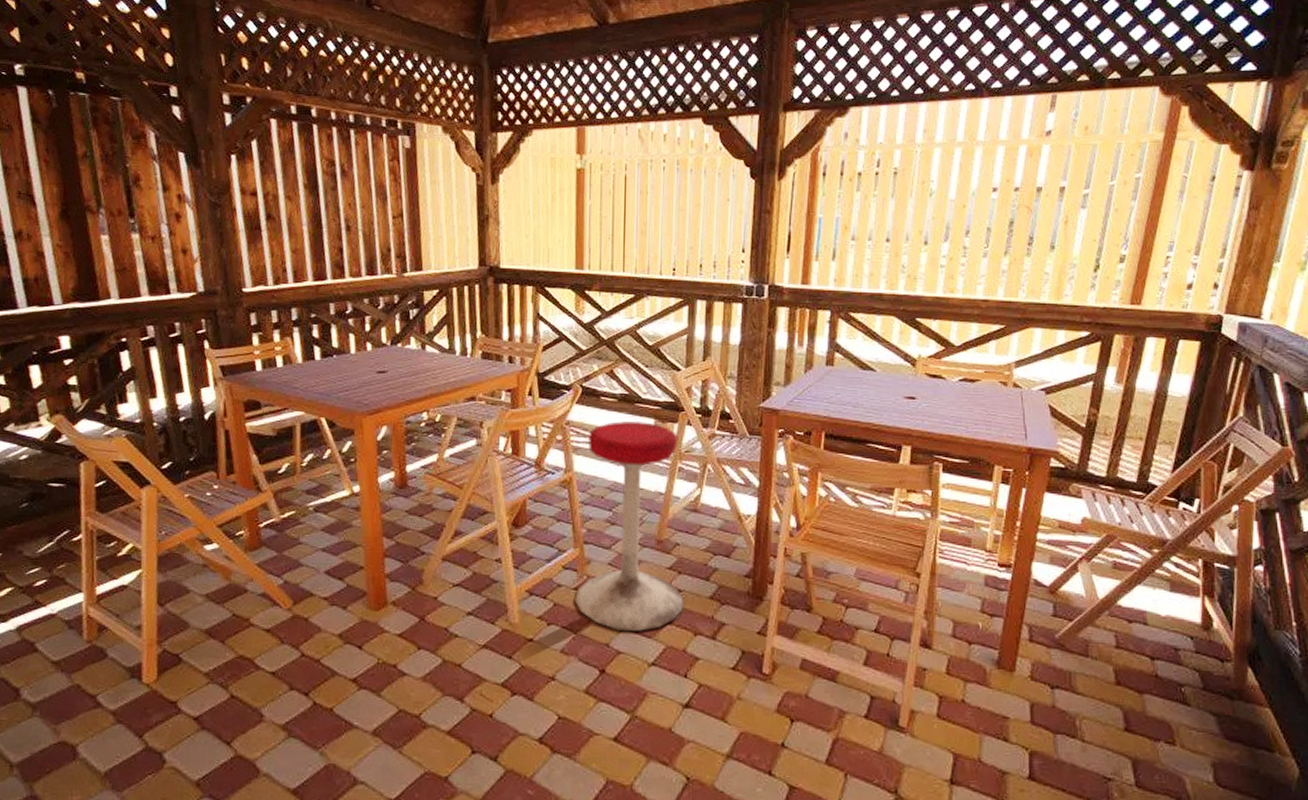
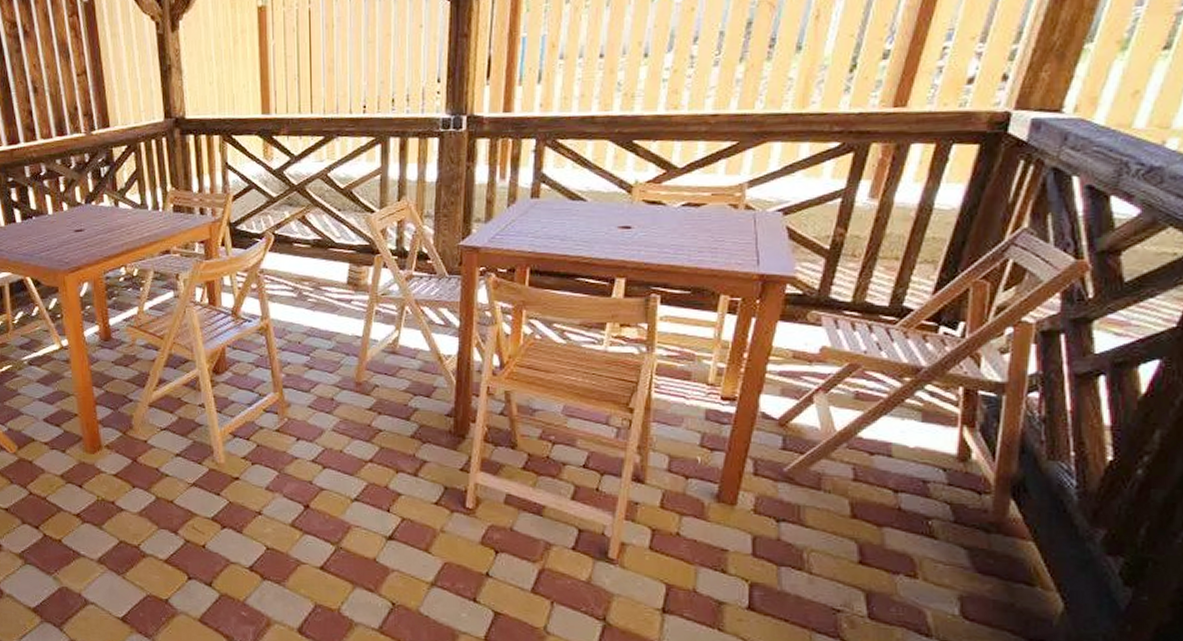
stool: present [575,421,684,631] -> none [277,266,384,469]

